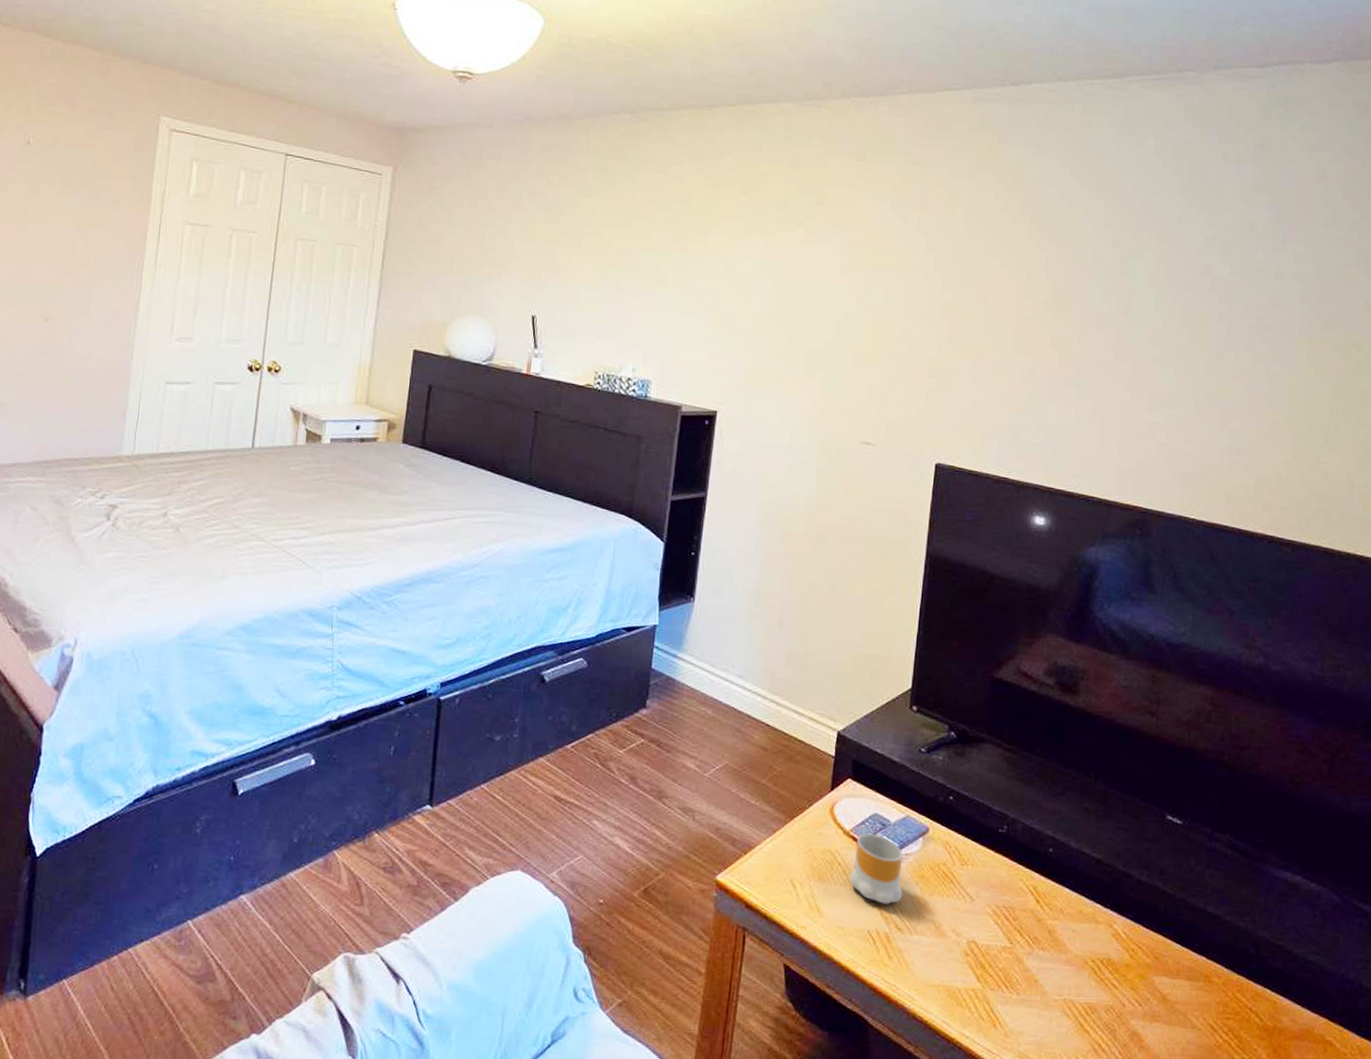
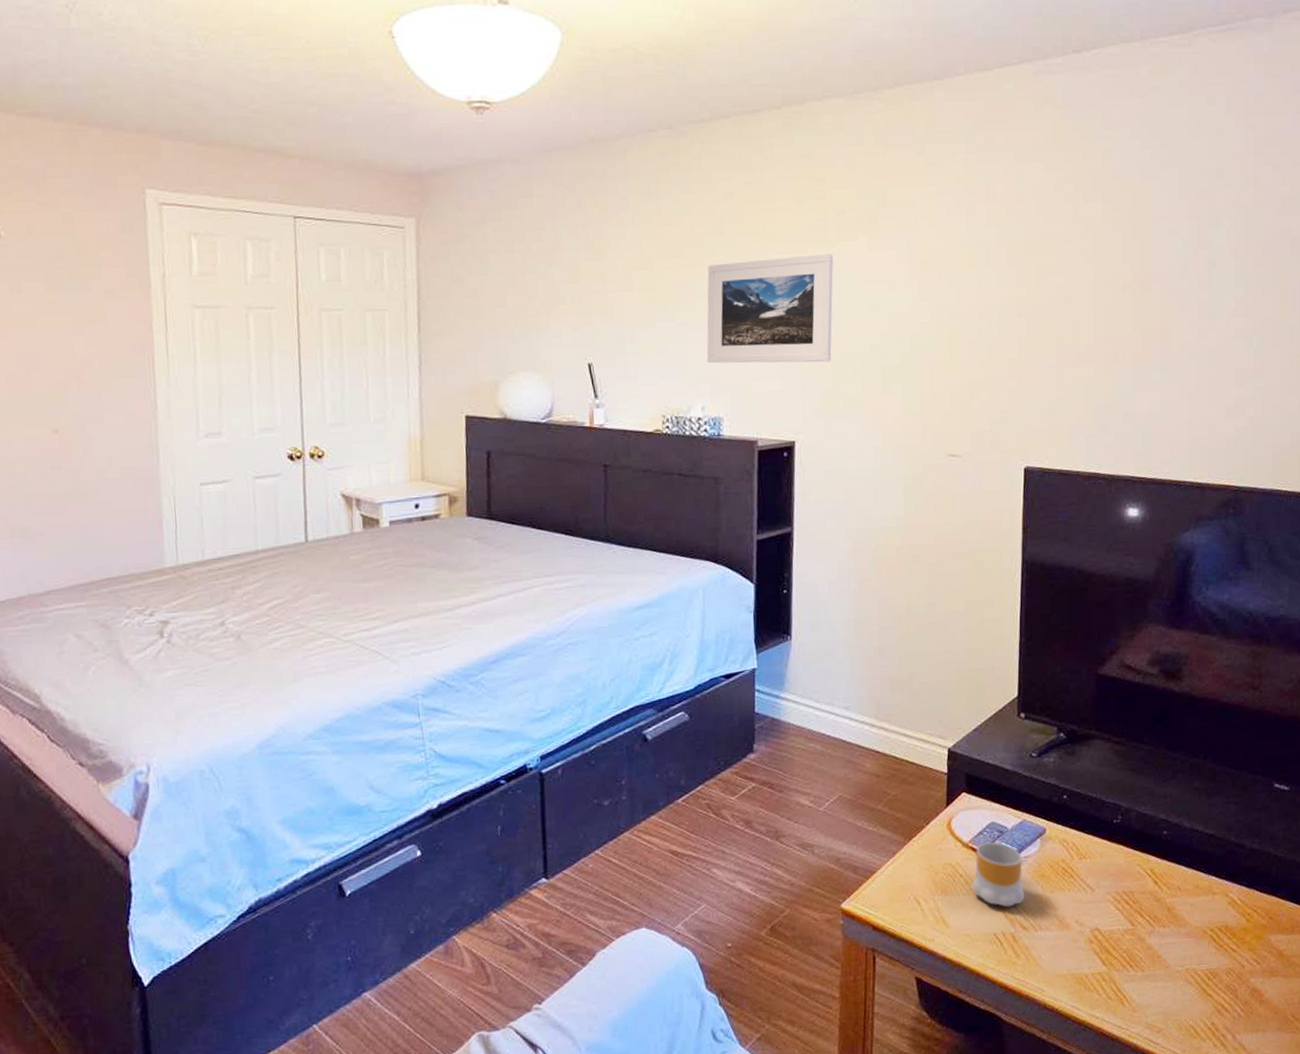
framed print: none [642,239,770,341] -> present [706,254,833,364]

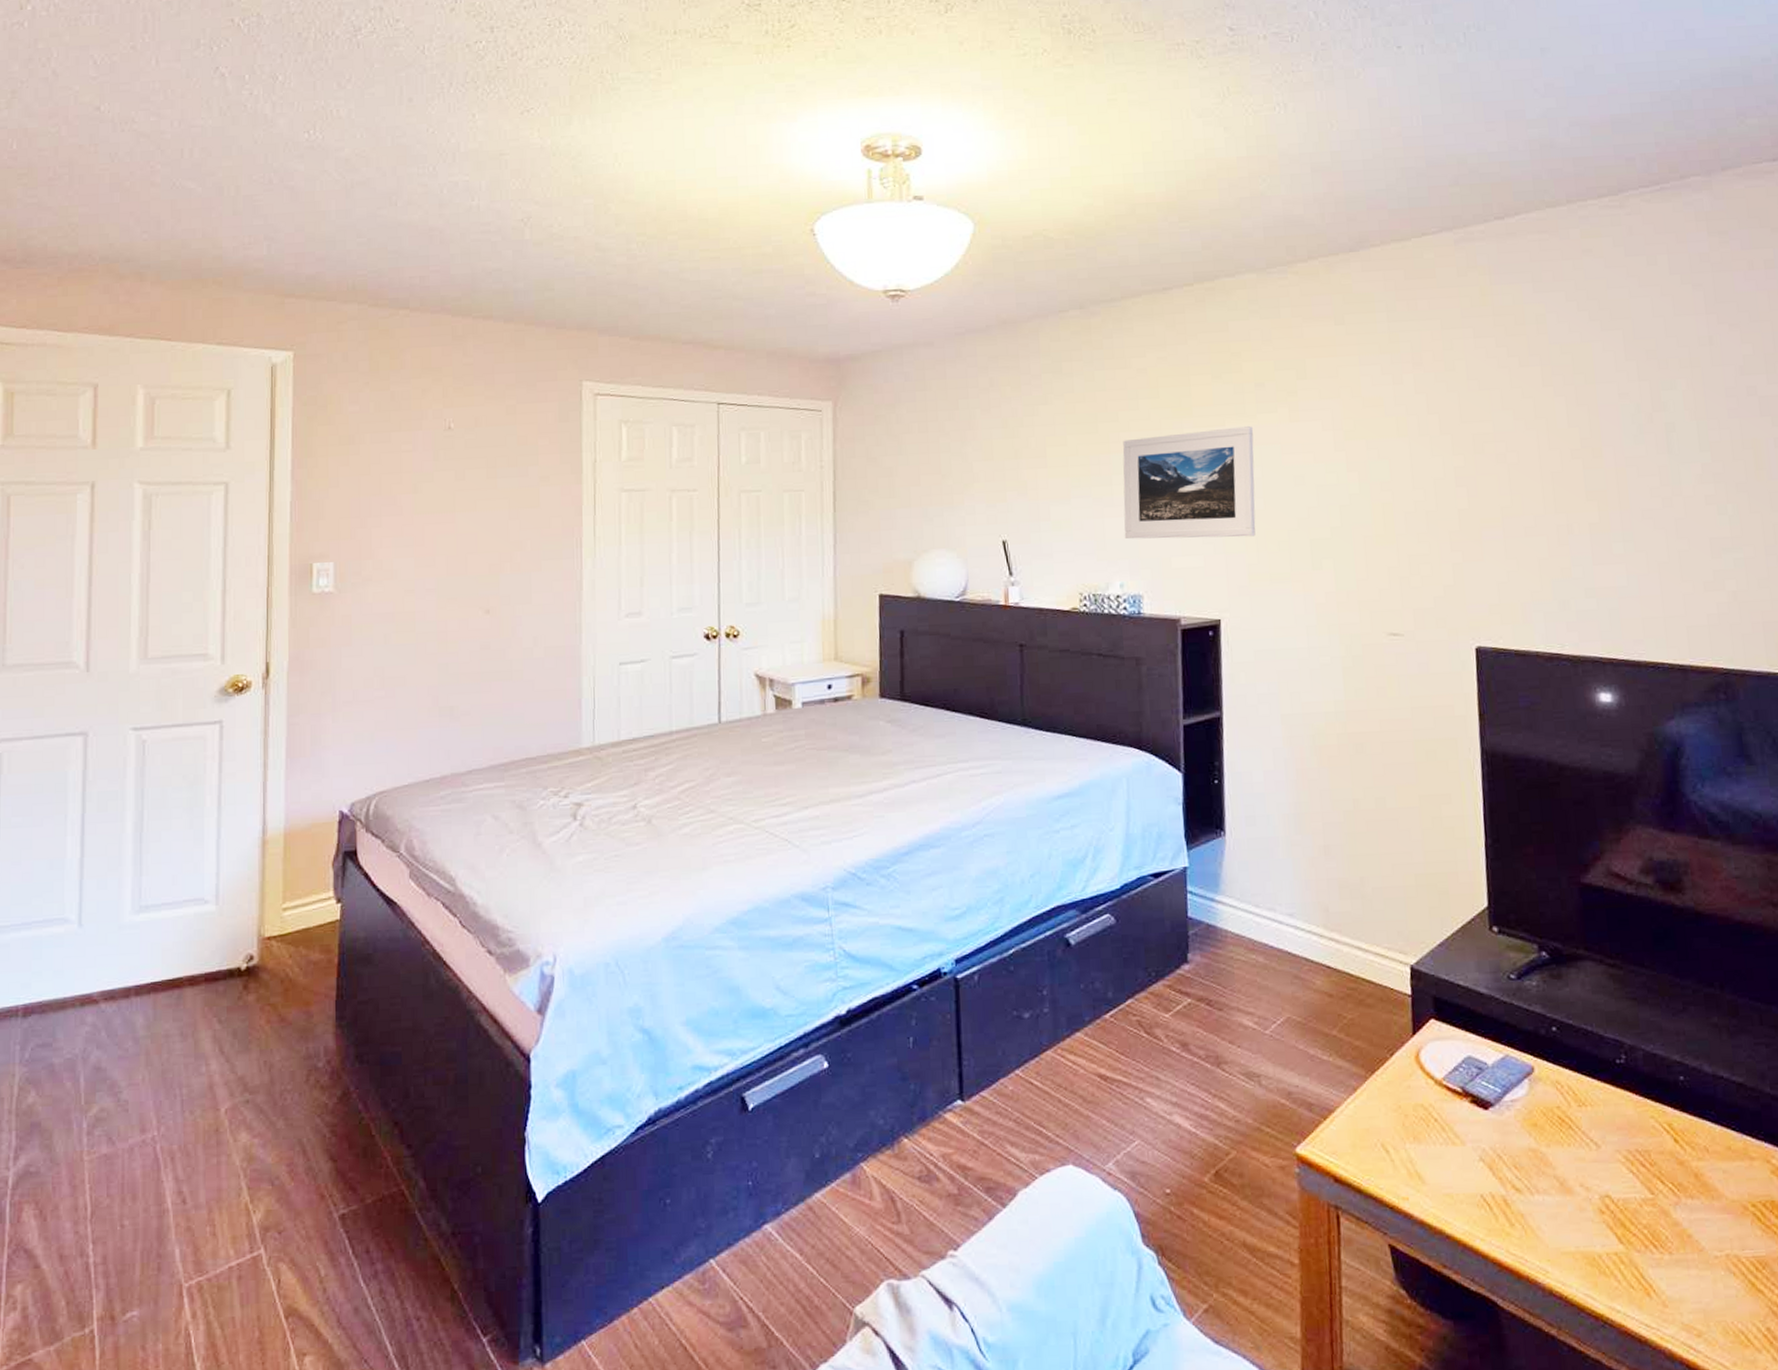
mug: present [972,840,1024,907] -> none [1449,1079,1515,1162]

